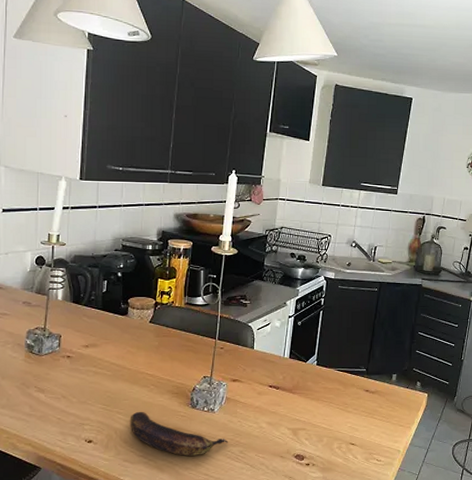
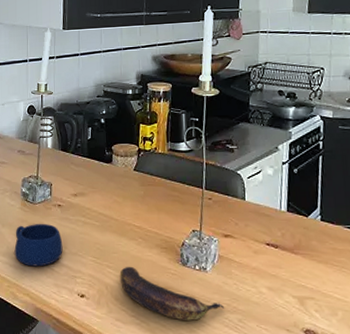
mug: none [15,374,71,417] -> present [14,223,63,267]

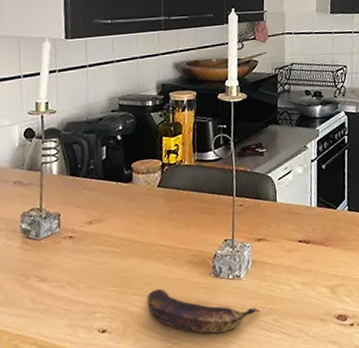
mug: present [14,223,63,267] -> none [15,260,78,312]

